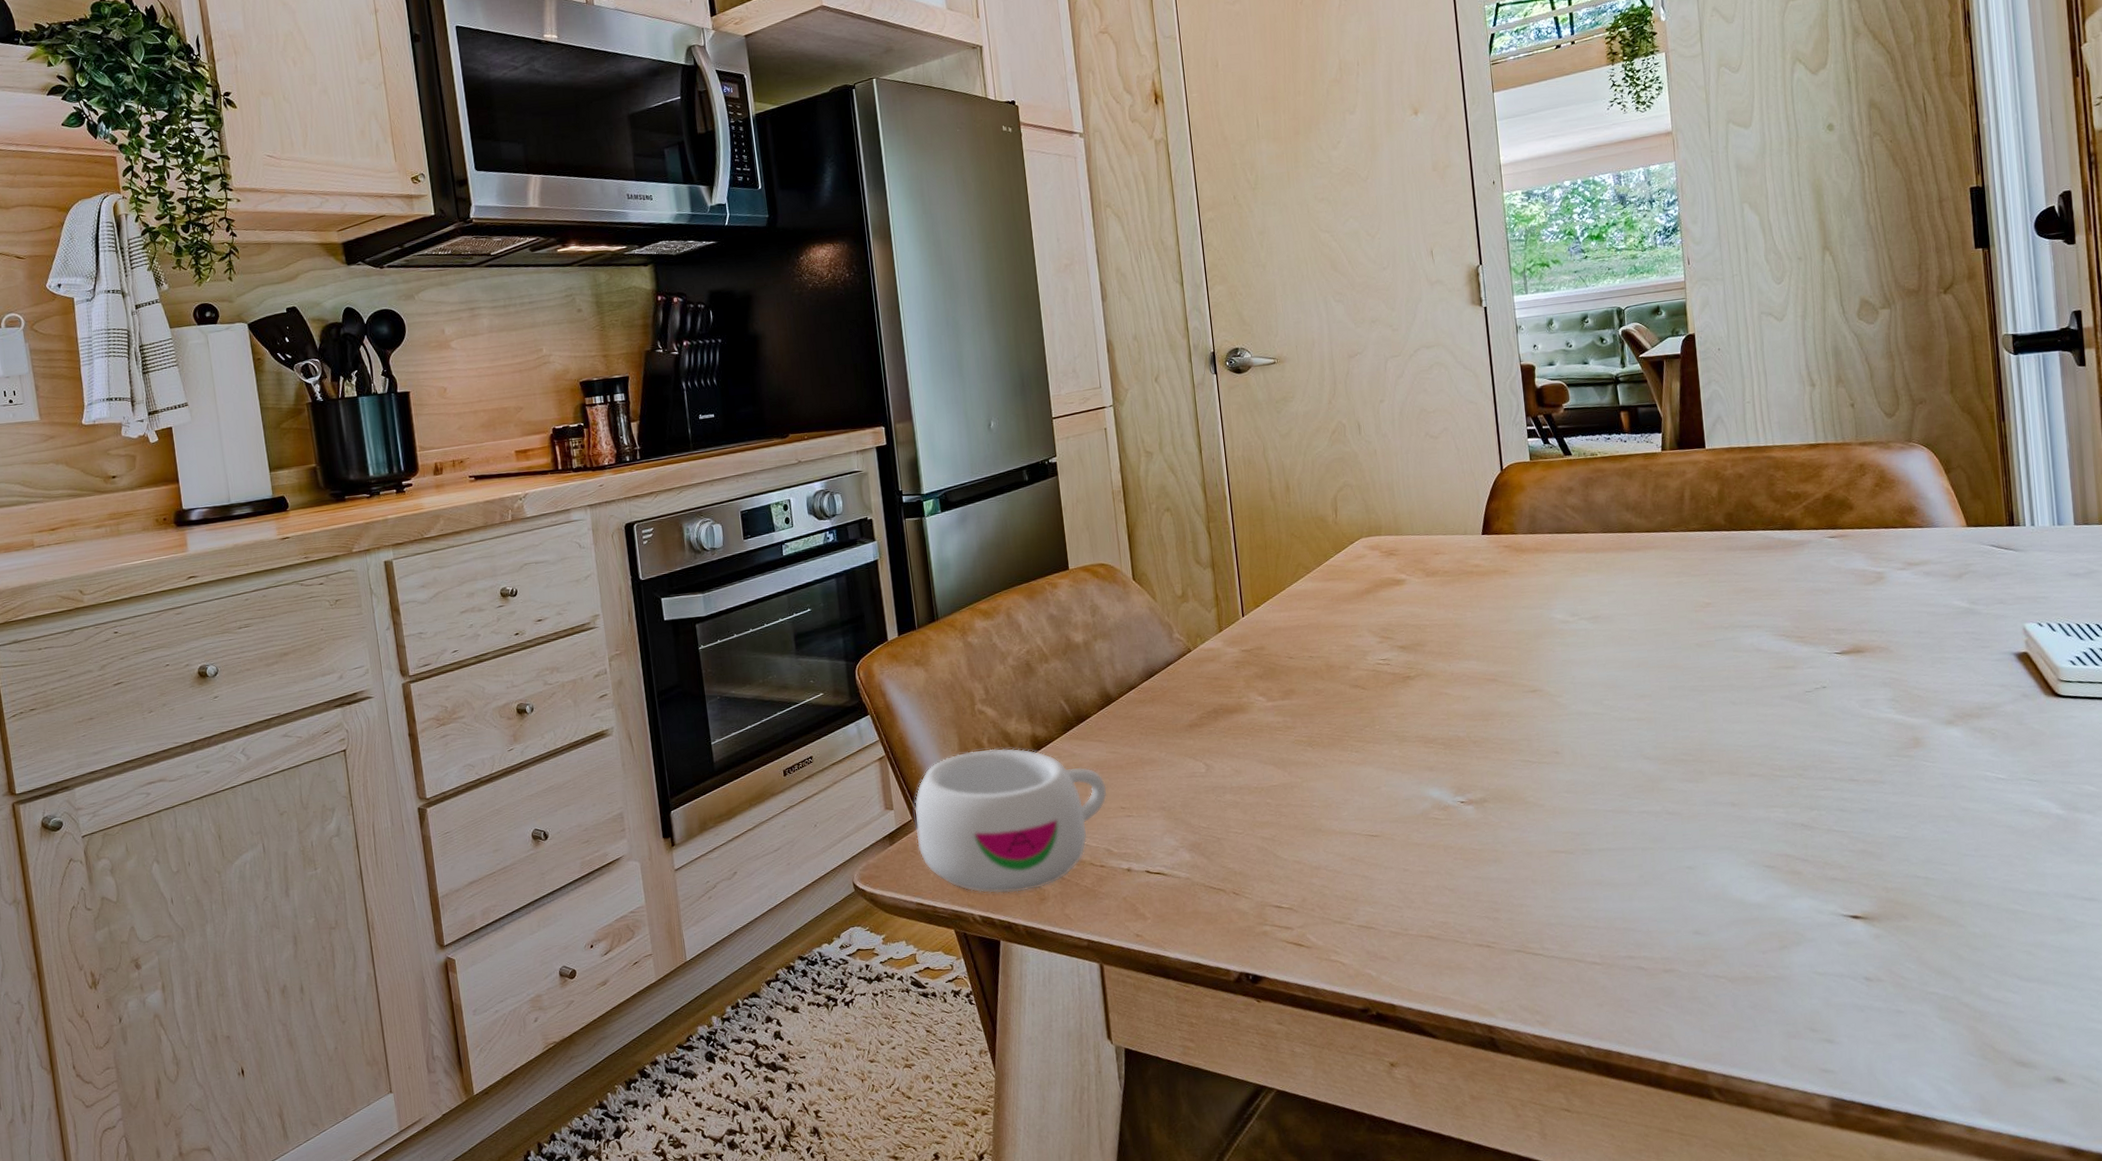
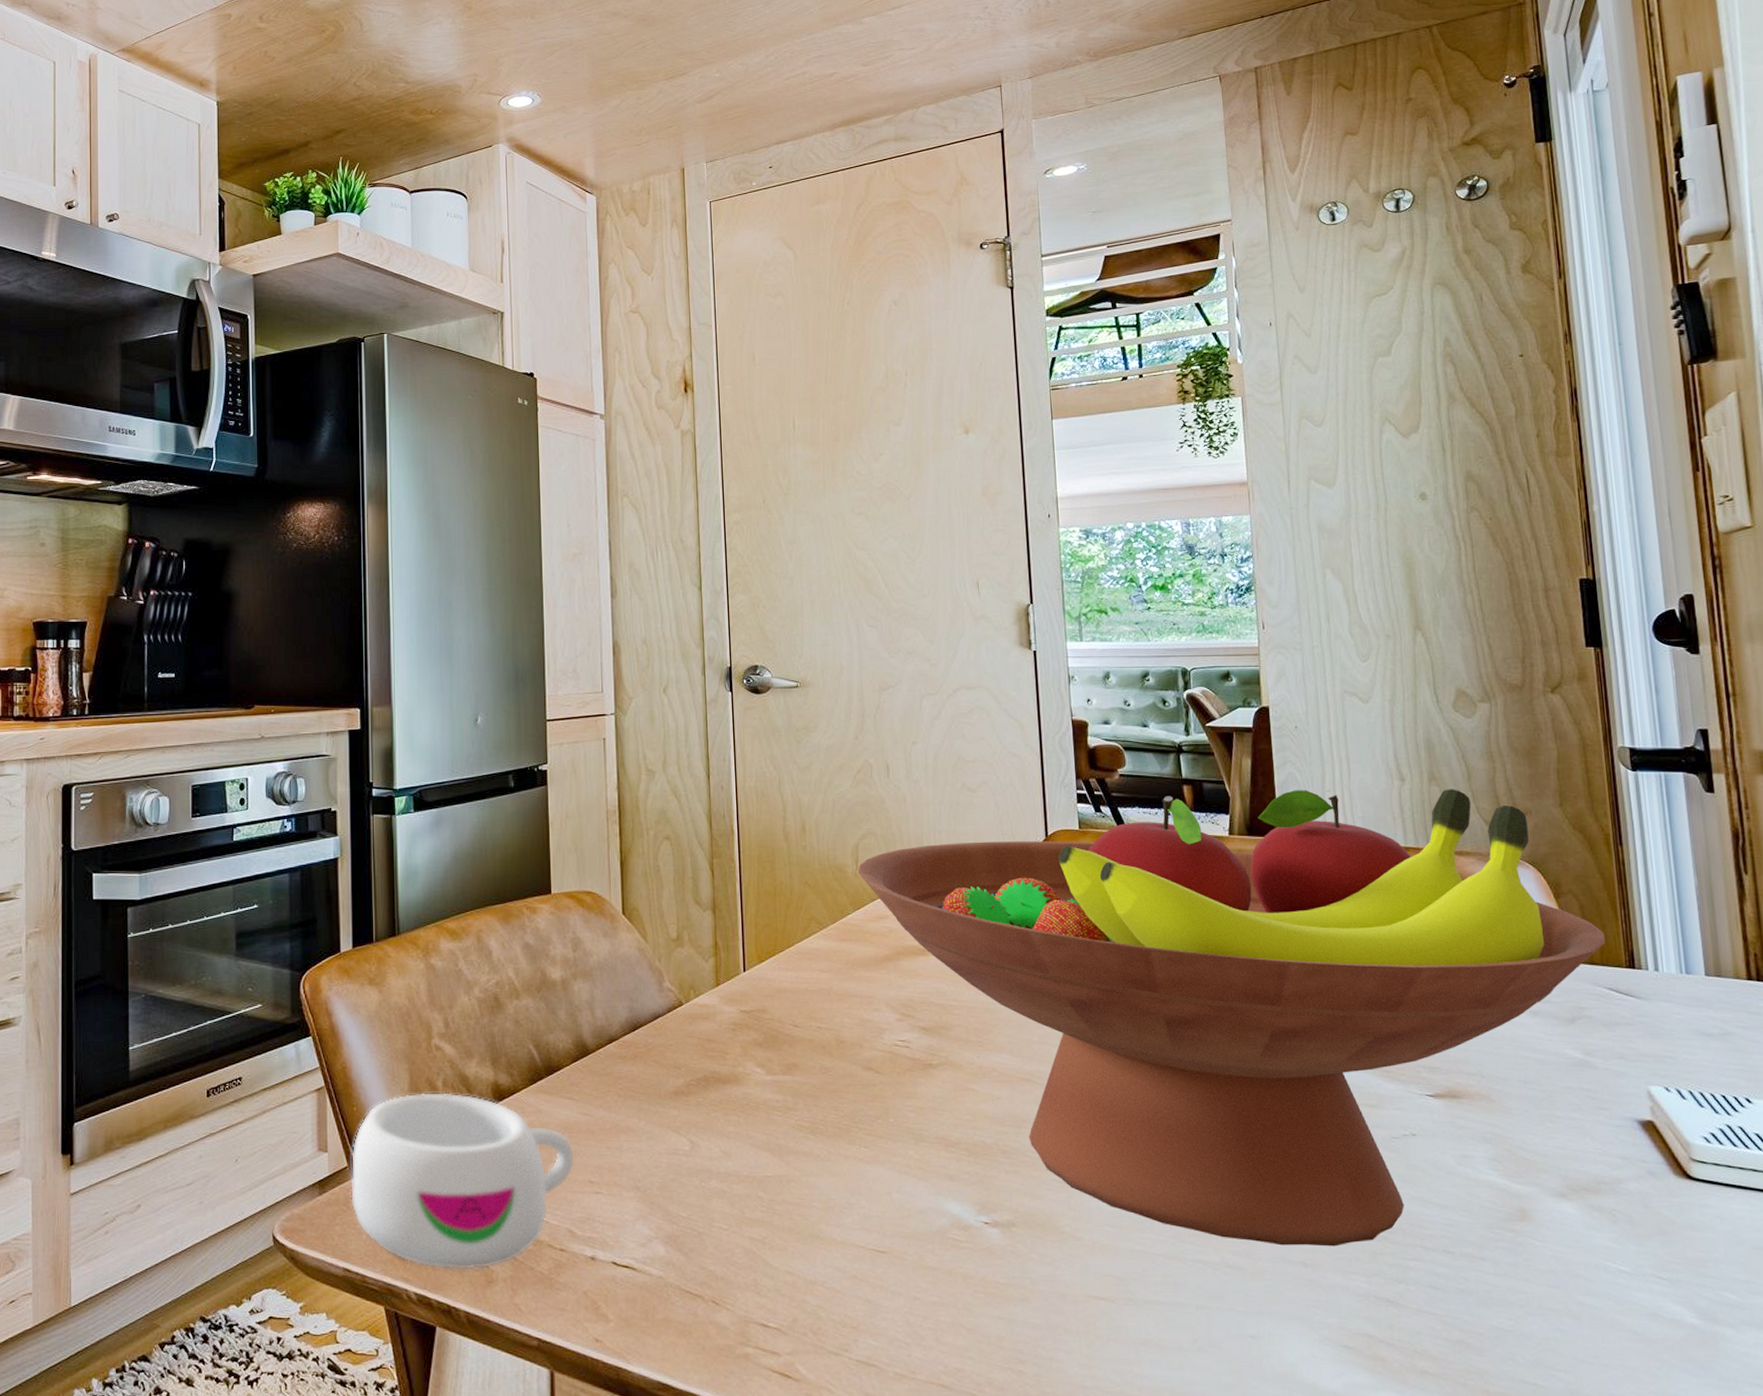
fruit bowl: none [1337,388,1989,791] -> present [857,789,1605,1247]

